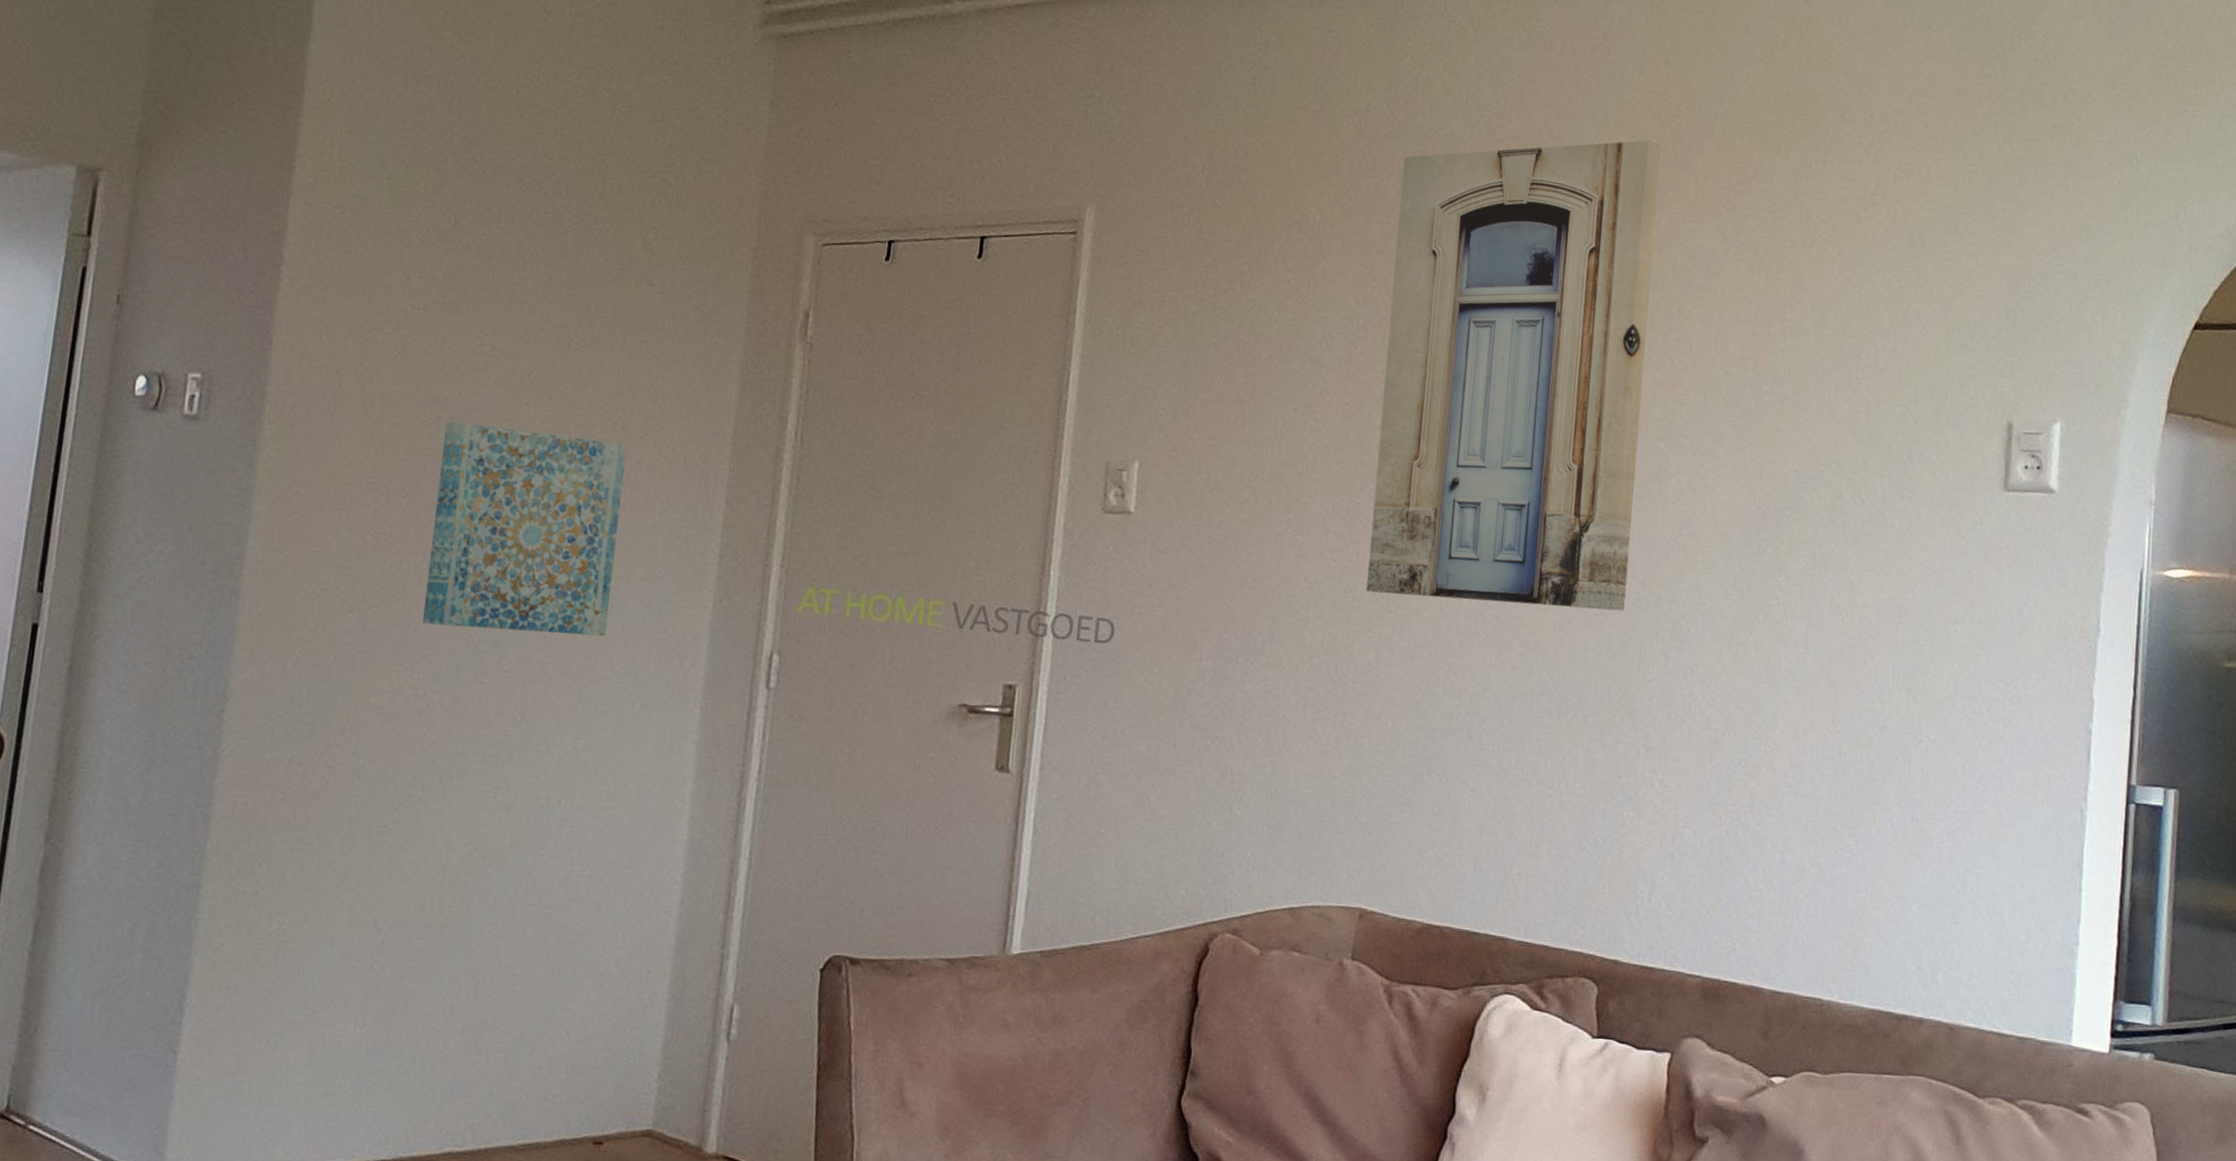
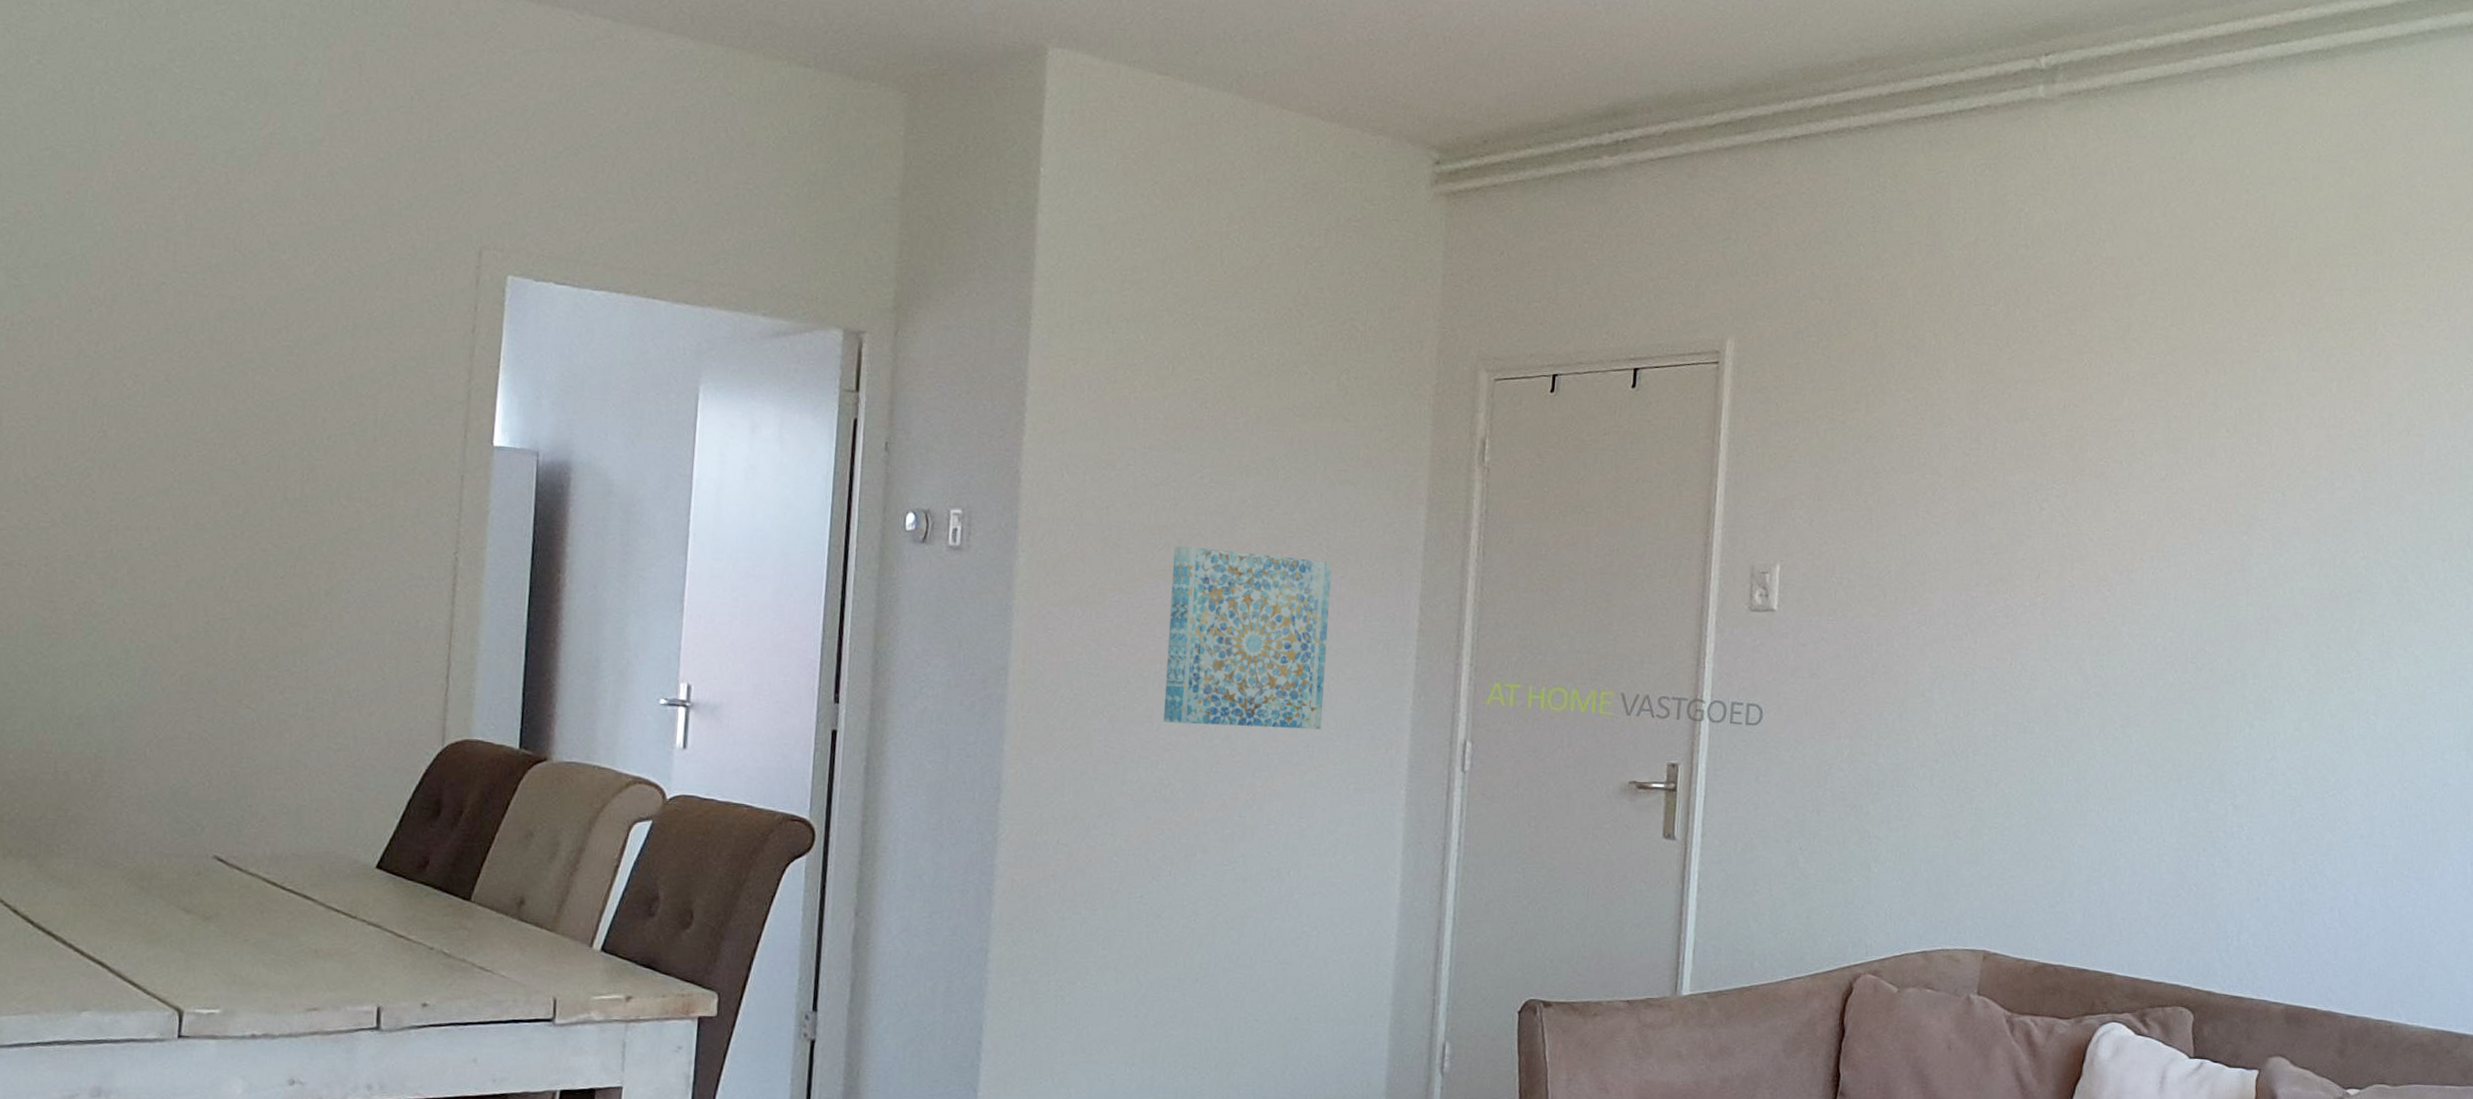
wall art: present [1366,140,1661,612] -> none [1983,262,2242,687]

